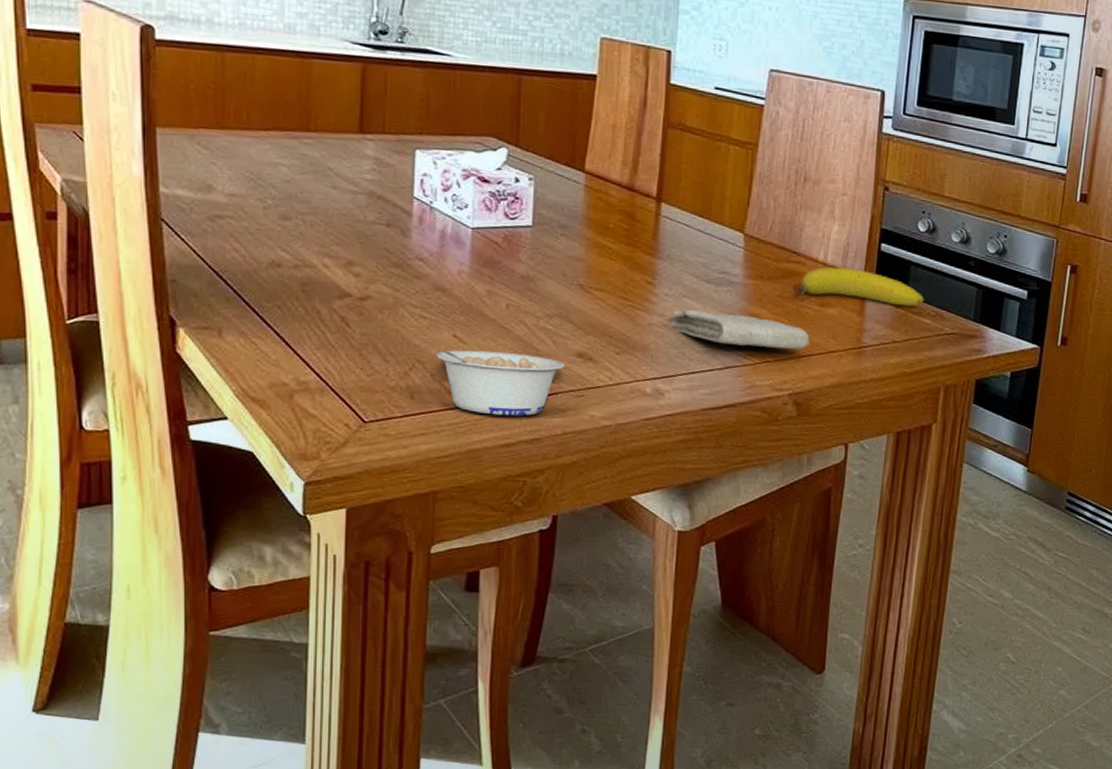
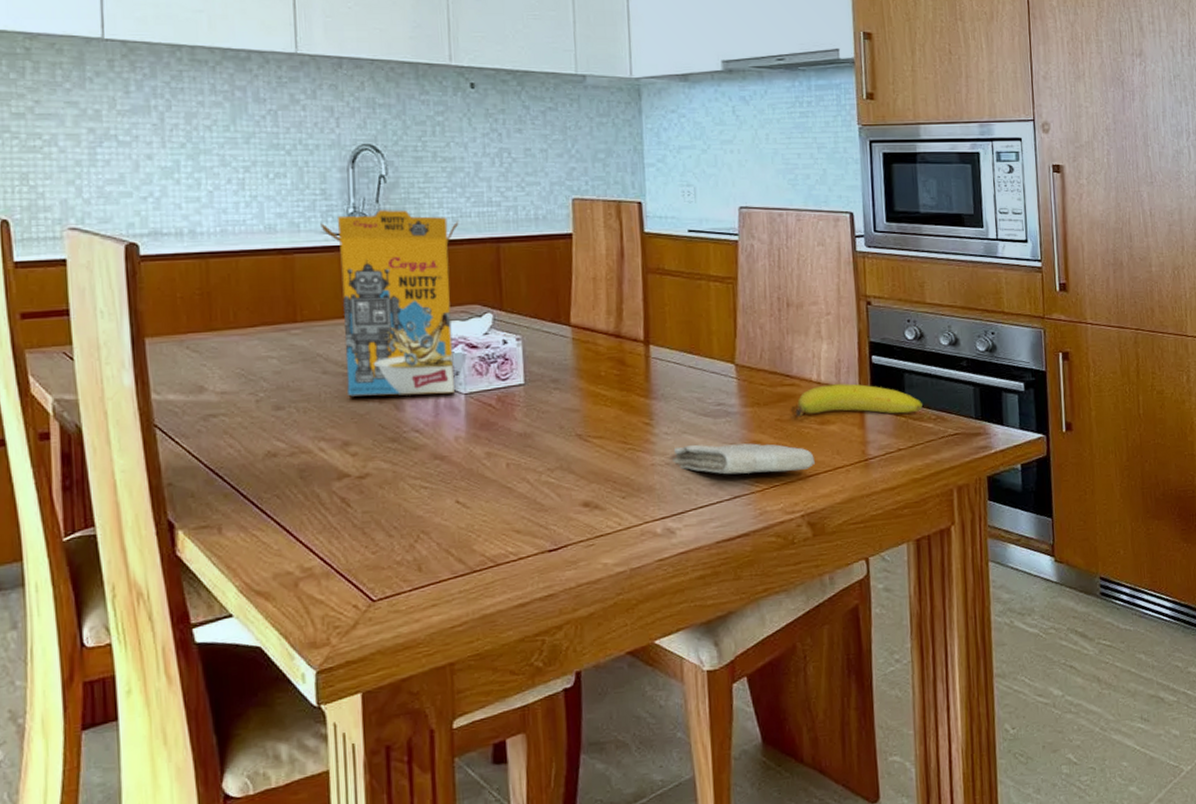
cereal box: none [341,23,483,227] -> present [320,210,459,397]
legume: present [435,349,565,416] -> none [439,510,572,577]

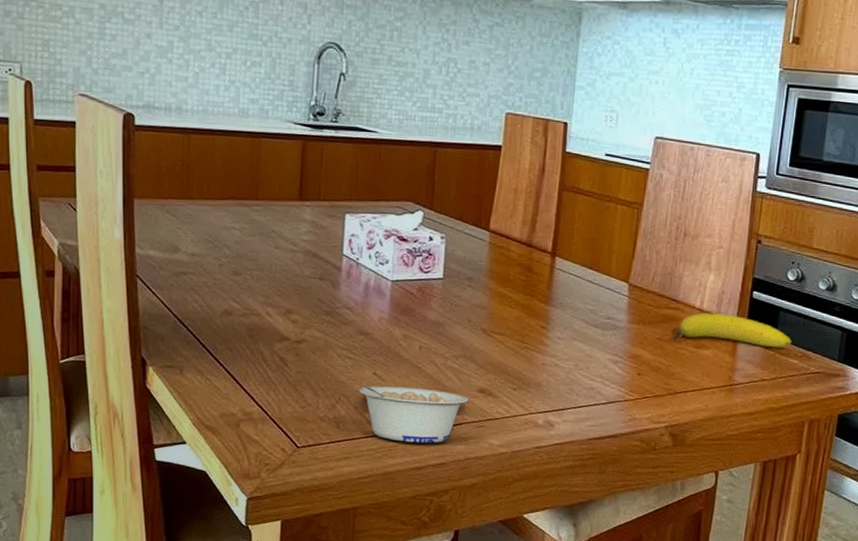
cereal box: present [320,210,459,397] -> none [286,105,404,280]
legume: none [439,510,572,577] -> present [358,385,469,444]
washcloth: present [672,443,815,475] -> none [561,350,686,387]

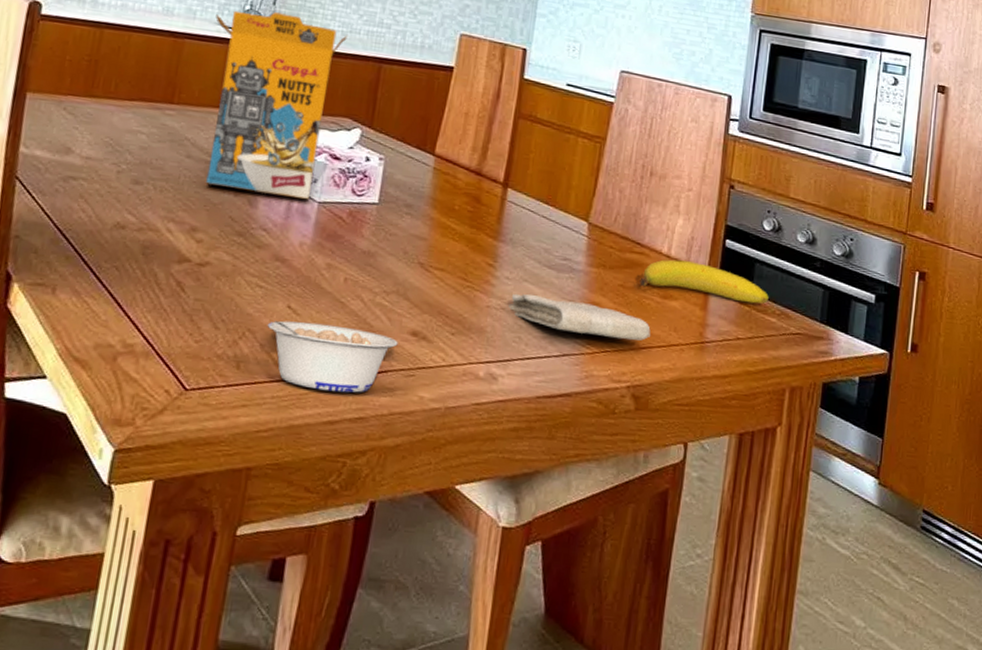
cereal box: none [286,105,404,280] -> present [206,10,348,200]
washcloth: none [561,350,686,387] -> present [508,293,651,341]

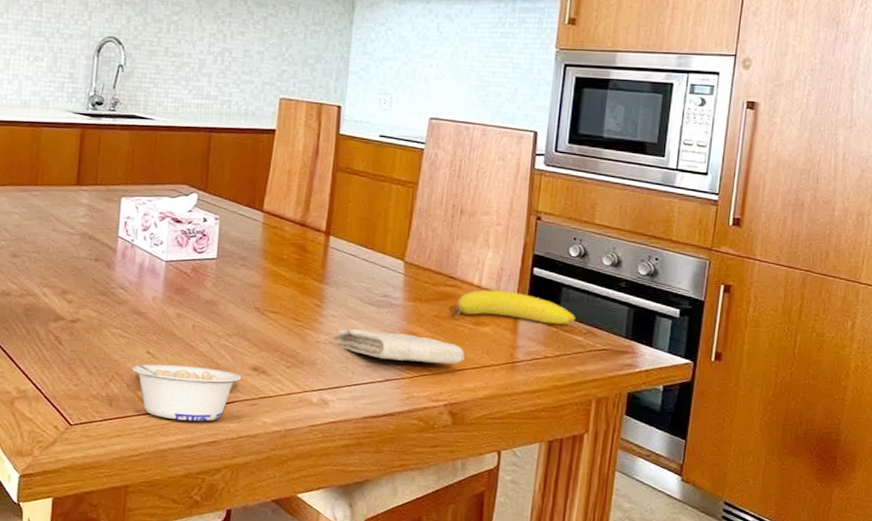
cereal box: present [206,10,348,200] -> none [66,95,180,260]

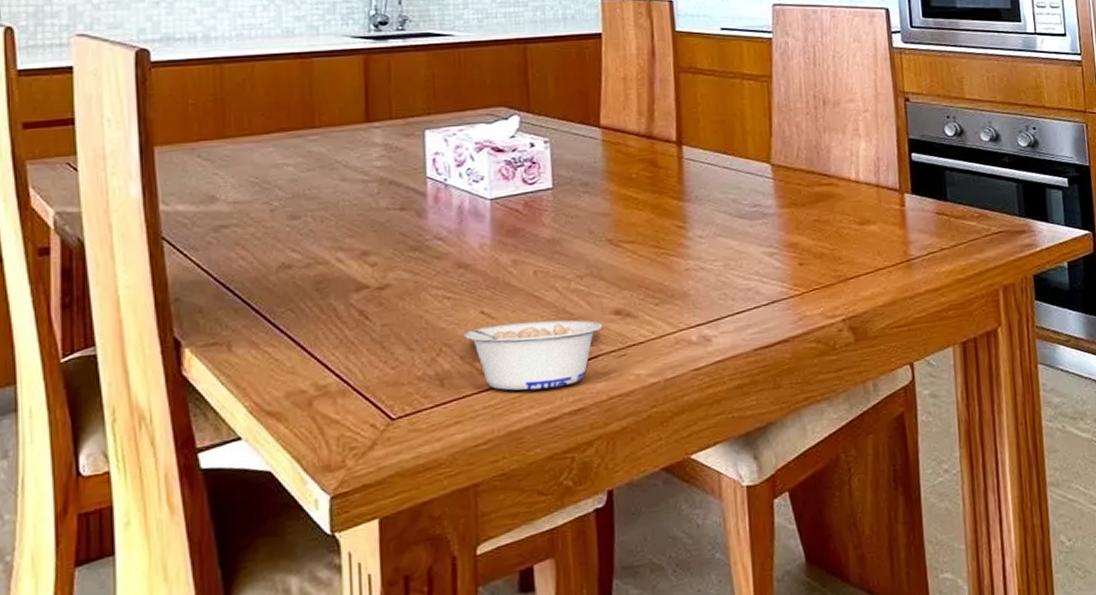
washcloth: present [335,328,465,365] -> none [707,245,855,278]
fruit: present [453,289,575,325] -> none [834,182,965,218]

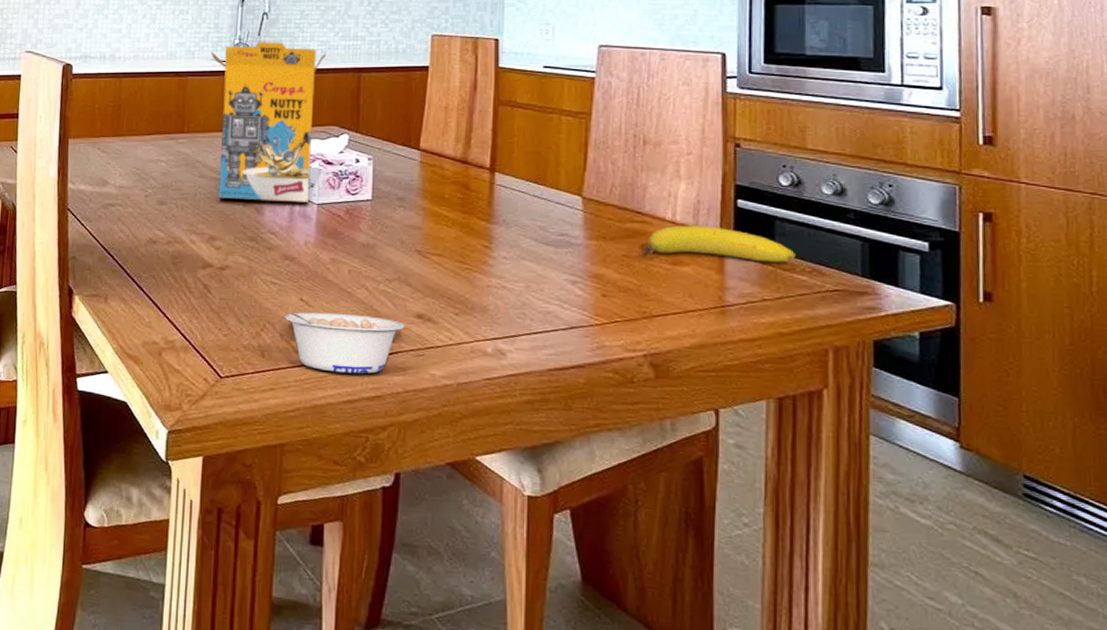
cereal box: none [340,11,485,204] -> present [211,42,327,203]
fruit: none [834,182,965,218] -> present [644,225,795,263]

